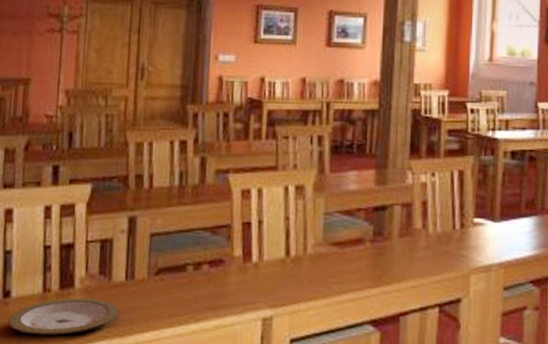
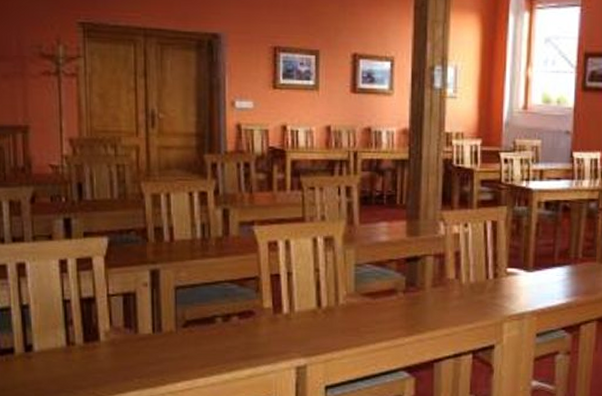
plate: present [7,298,119,335] -> none [32,351,148,387]

